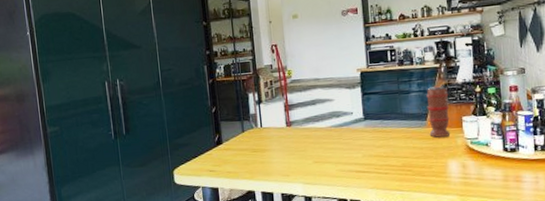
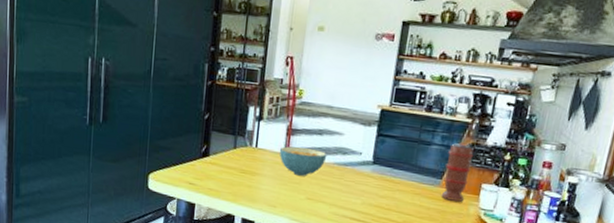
cereal bowl: none [281,118,324,144] -> present [279,146,327,176]

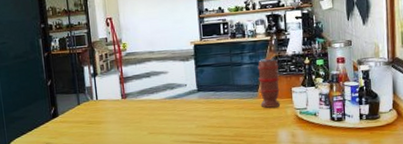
cereal bowl: present [279,146,327,176] -> none [117,90,158,116]

